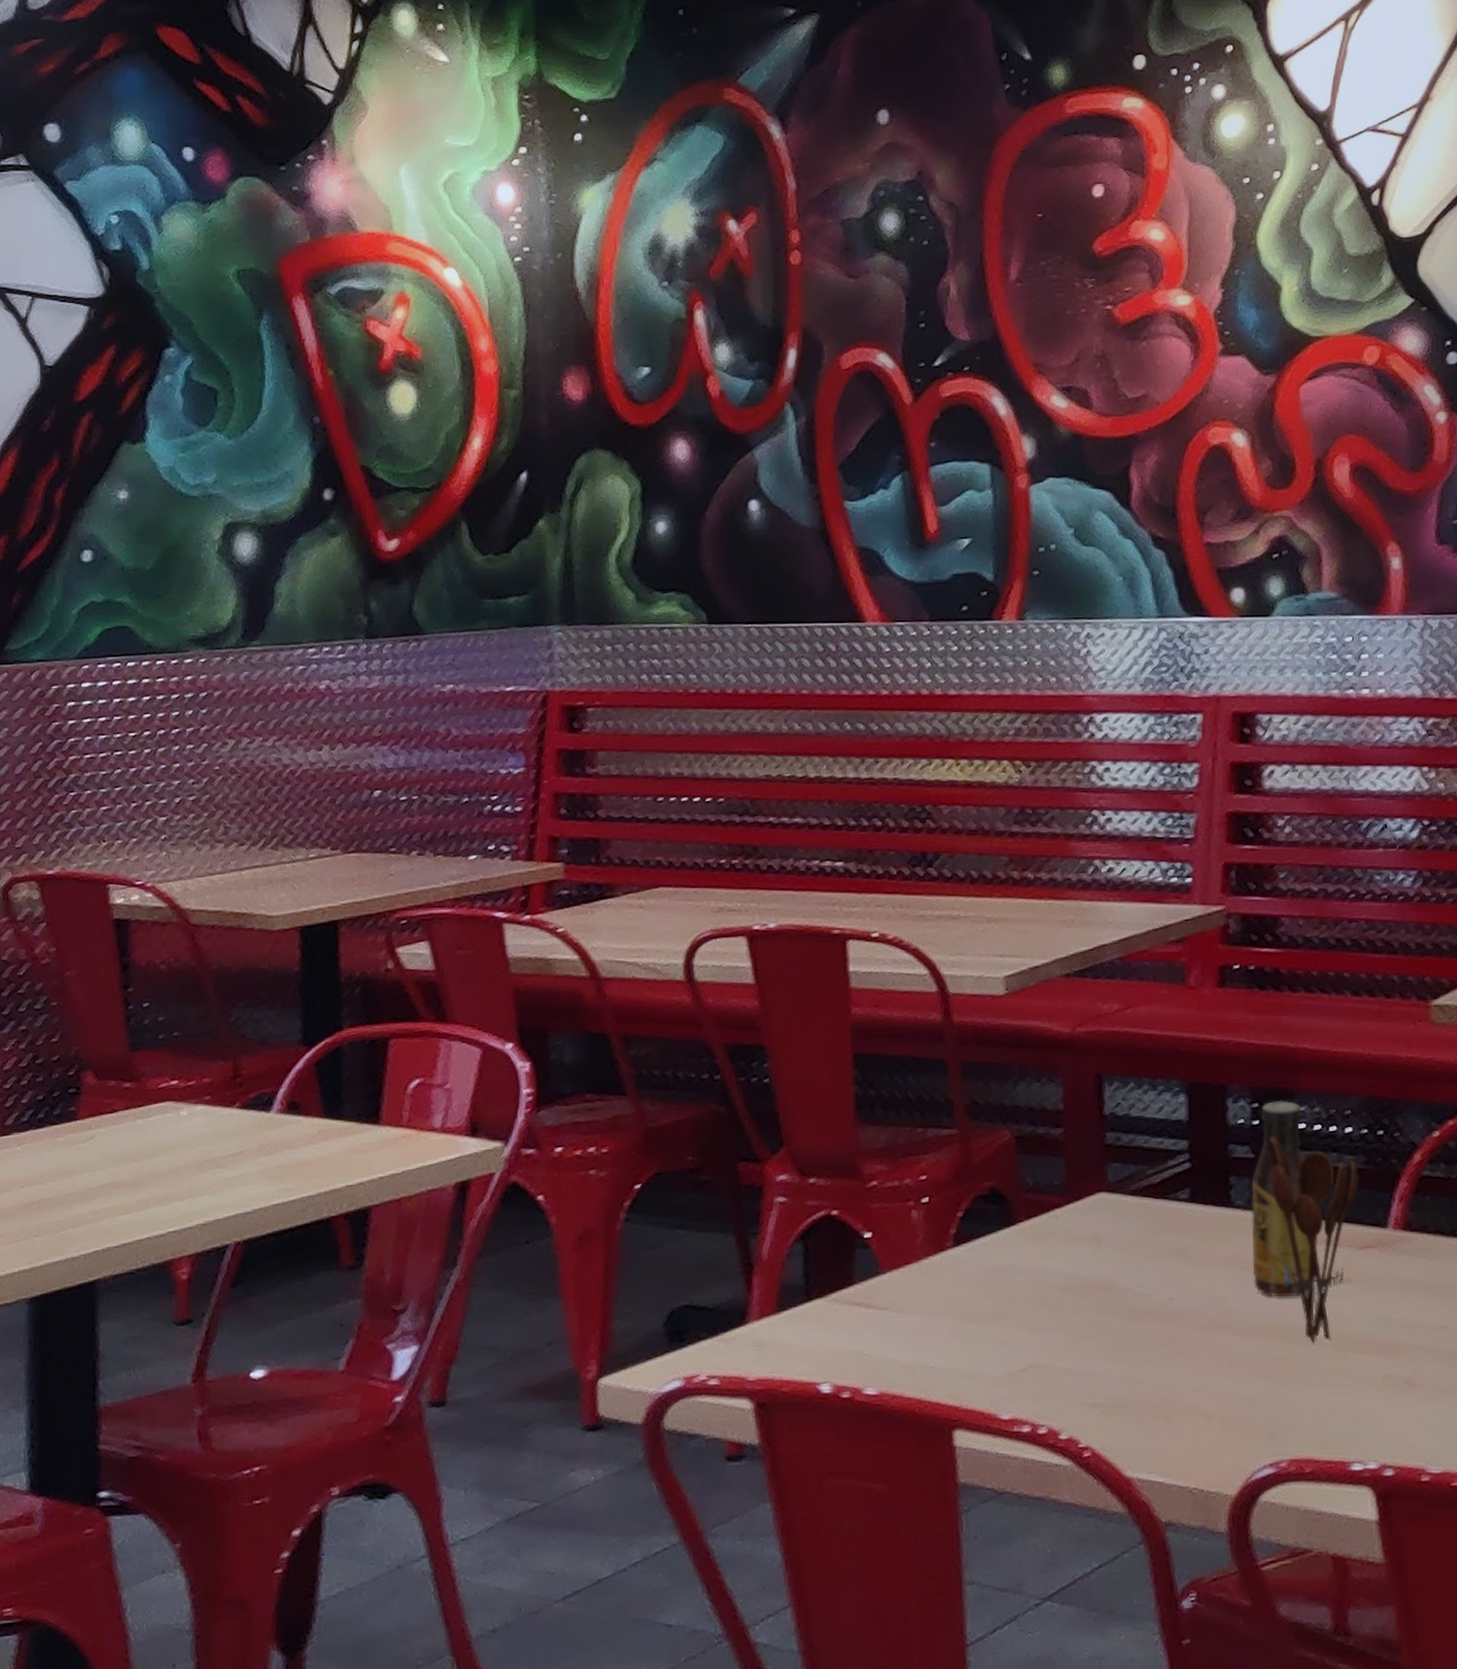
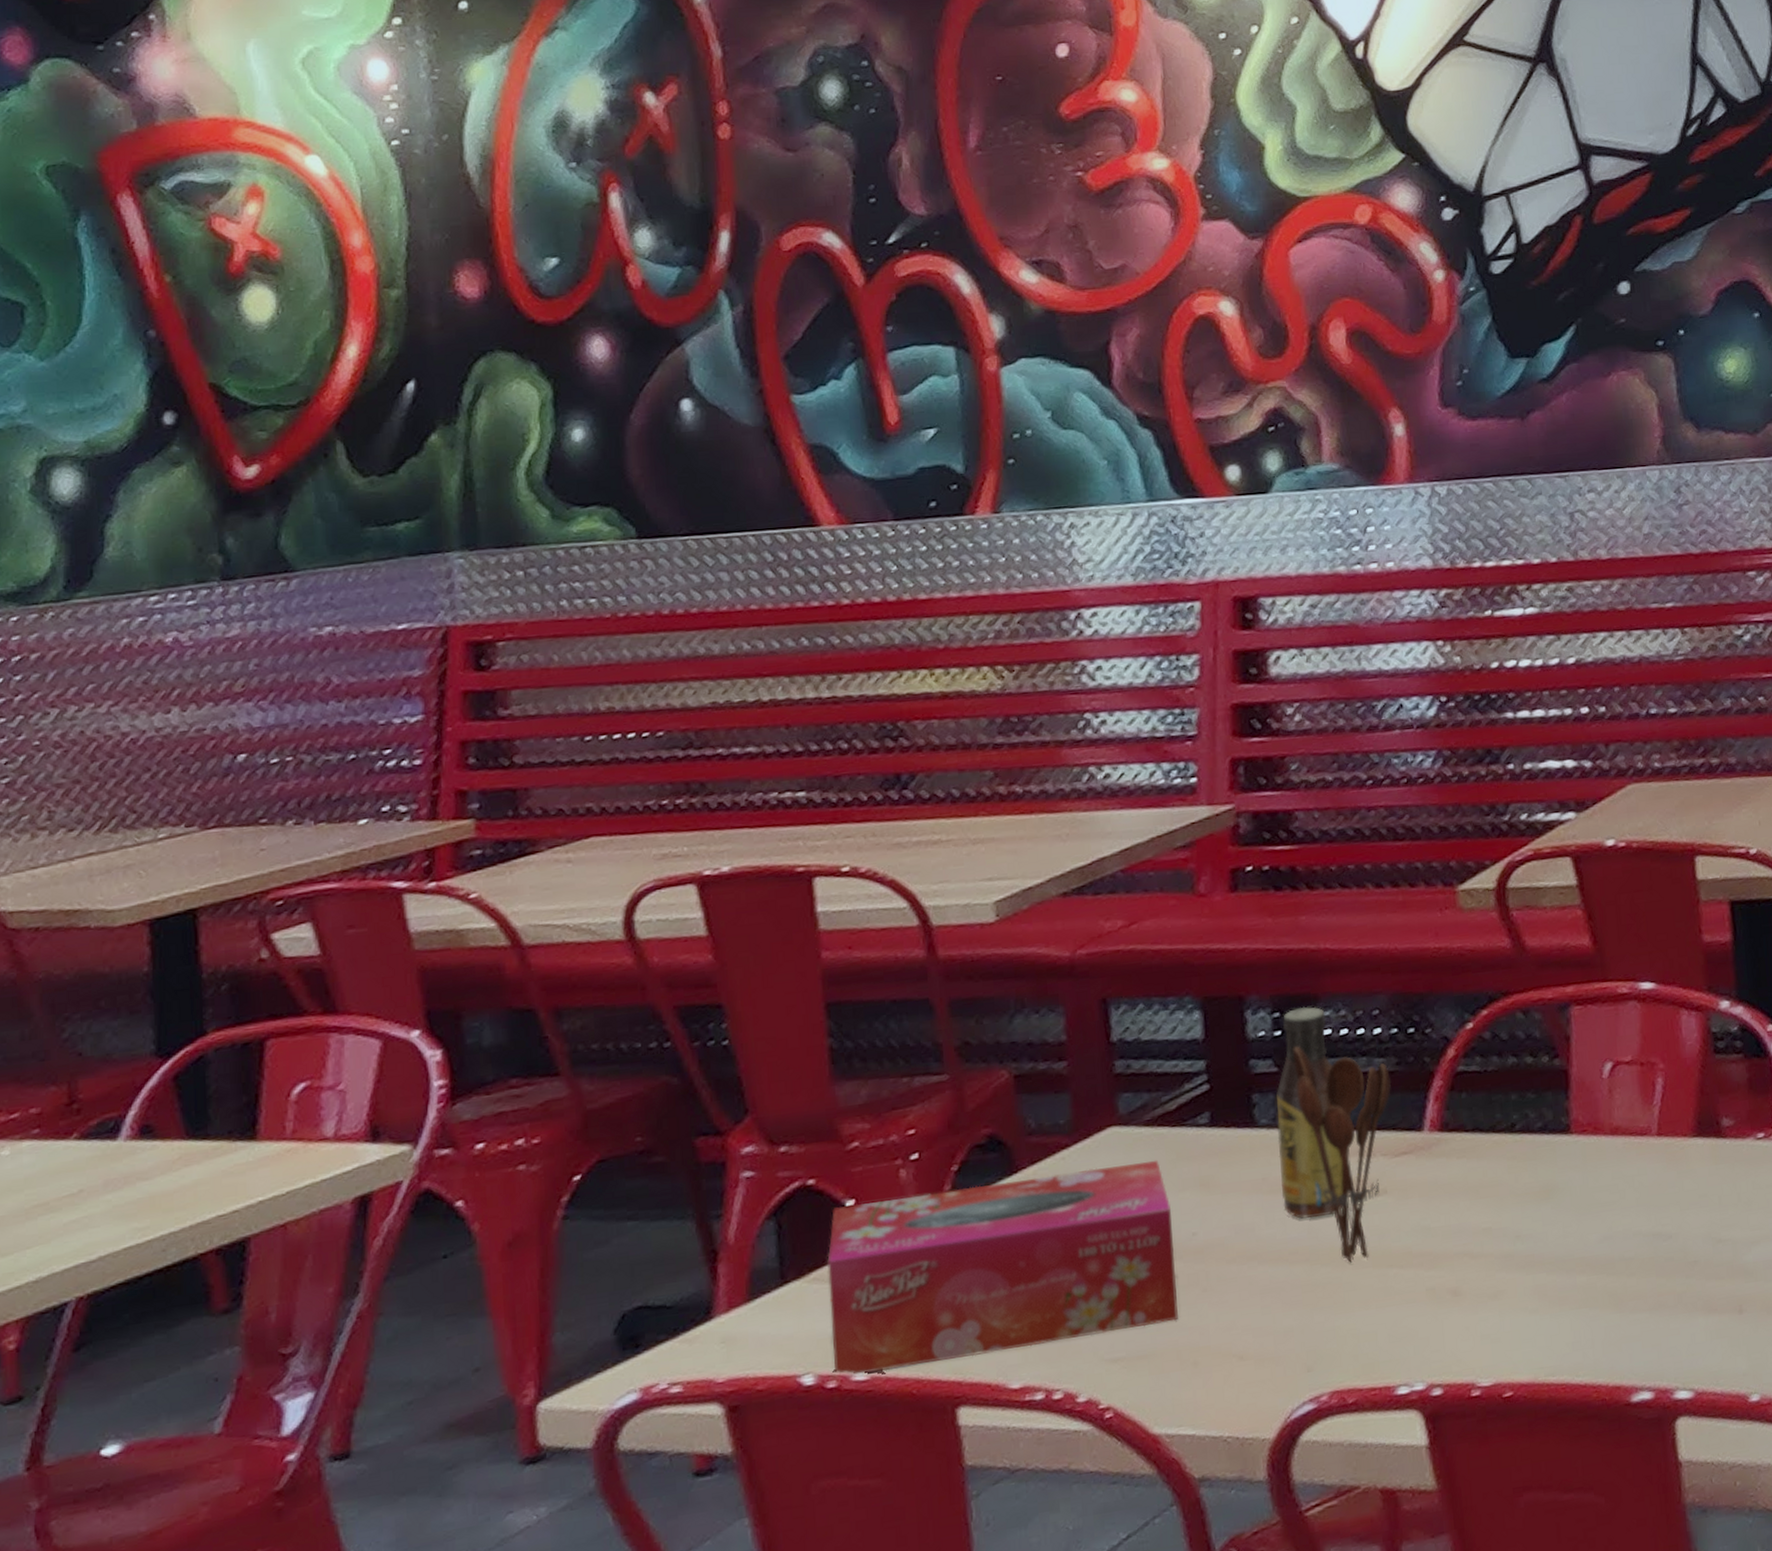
tissue box: none [846,1227,1153,1389] -> present [827,1159,1178,1375]

